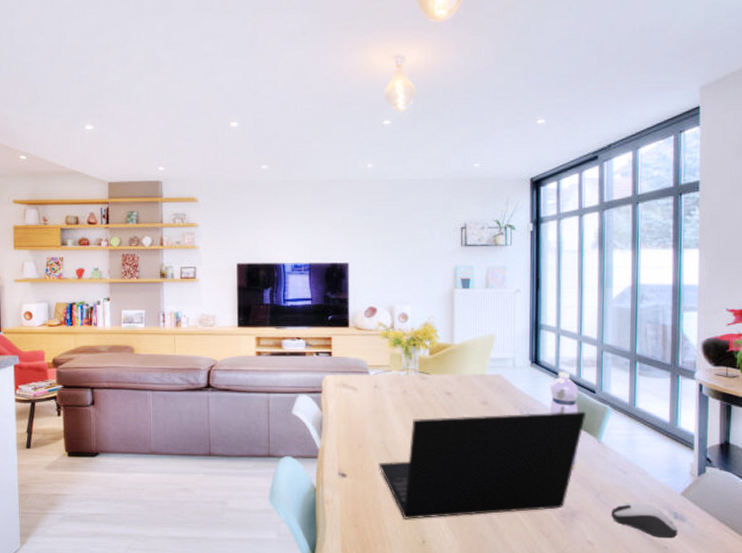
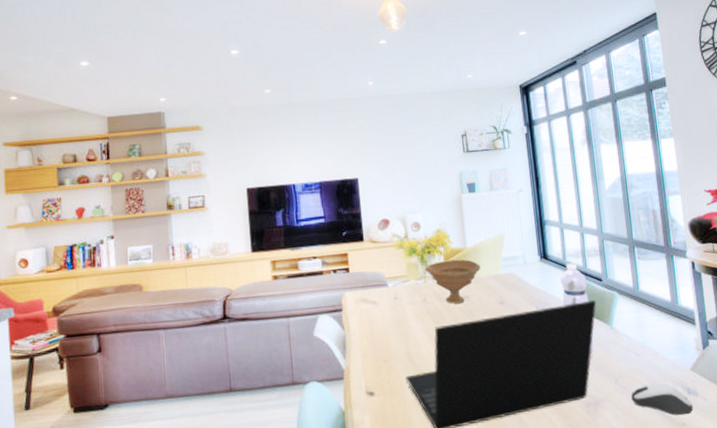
bowl: none [408,355,466,399] -> present [425,259,481,304]

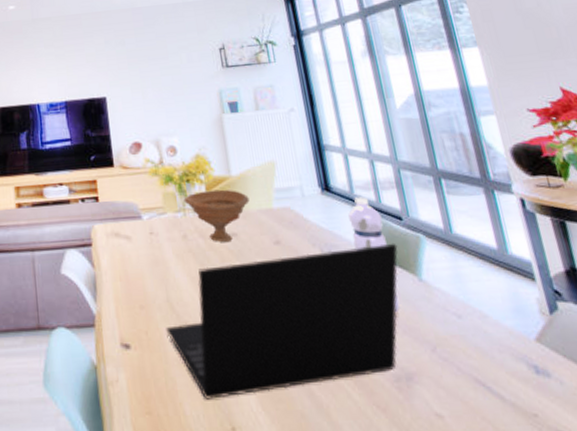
computer mouse: present [631,382,694,415] -> none [455,354,546,403]

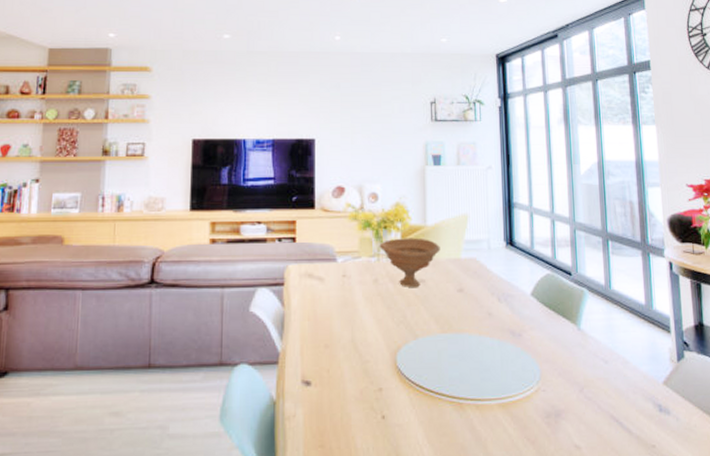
laptop: present [166,243,398,400] -> none [347,295,564,433]
water bottle: present [348,197,400,311] -> none [526,252,559,356]

